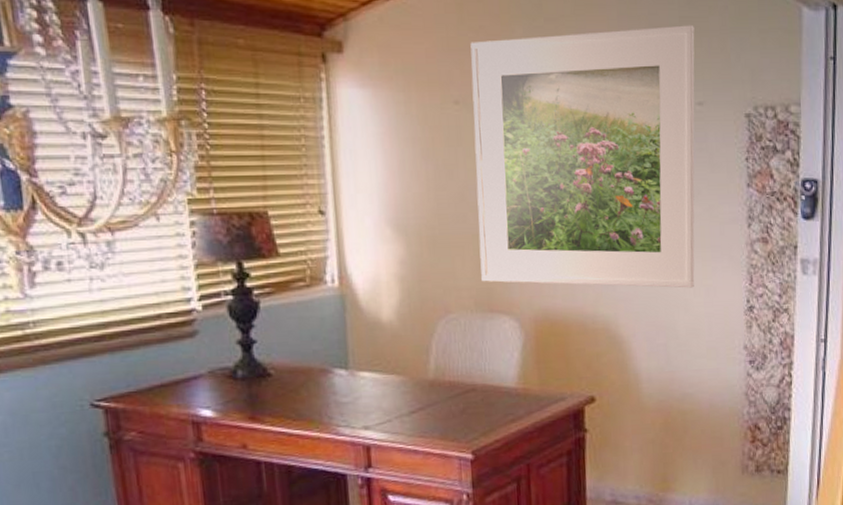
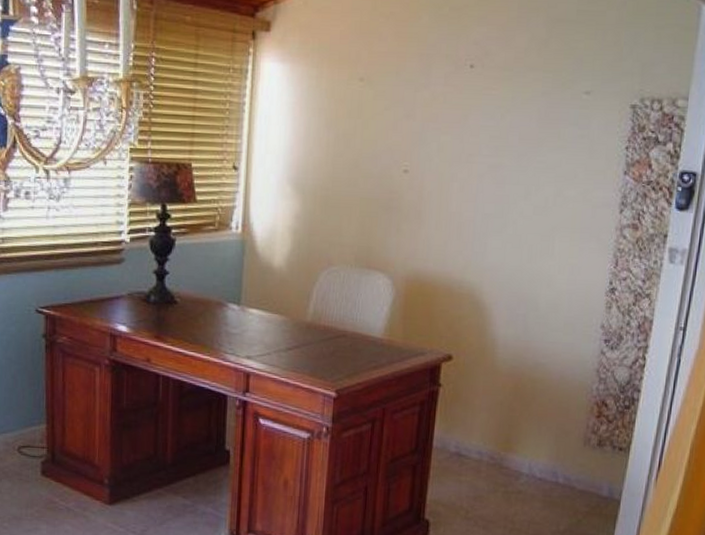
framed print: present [470,25,695,288] -> none [364,18,591,265]

